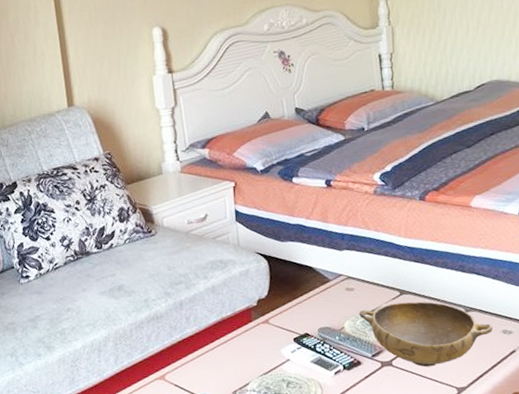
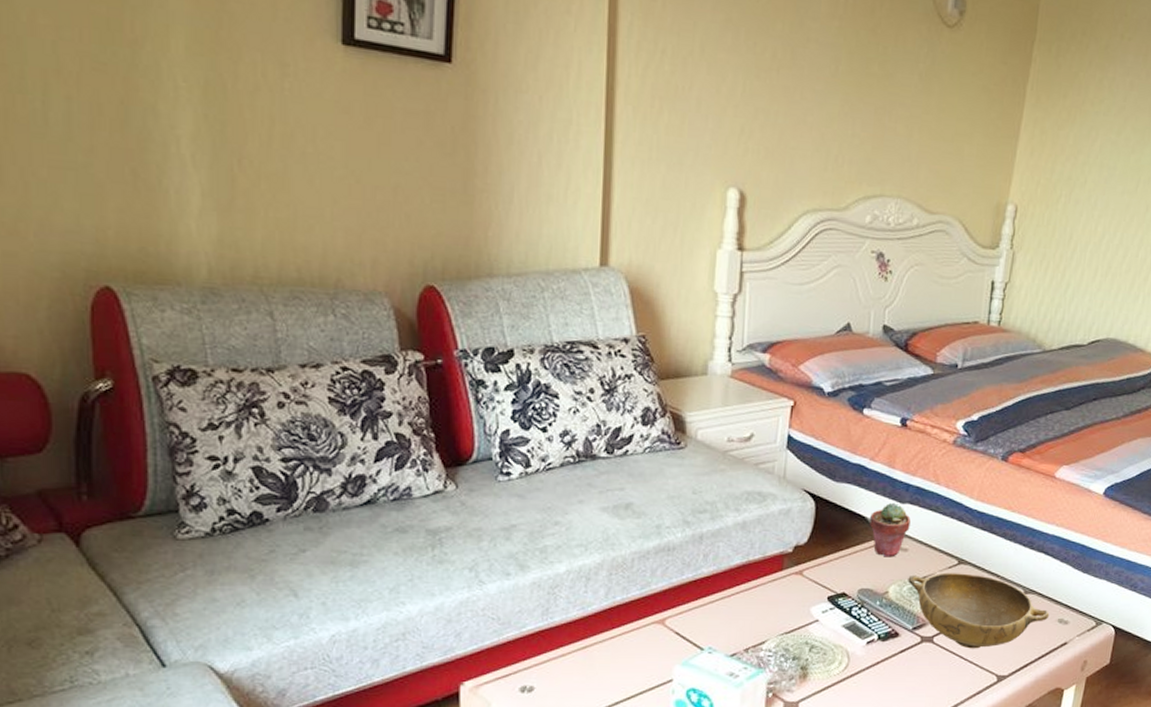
potted succulent: none [316,251,352,298] -> present [870,502,911,558]

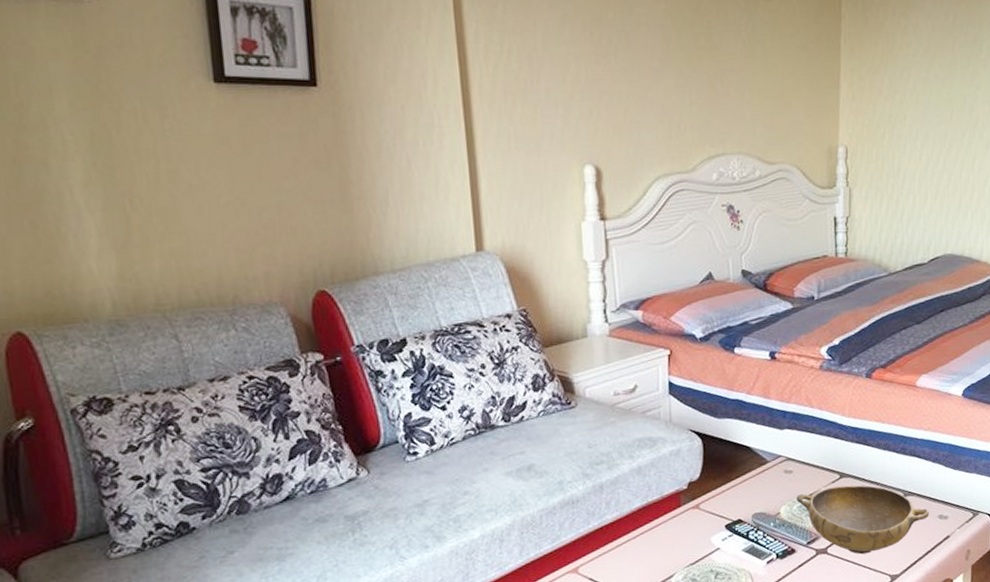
potted succulent: present [870,502,911,558] -> none [754,429,791,481]

